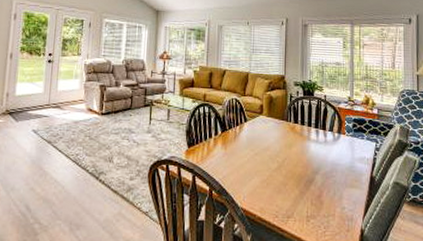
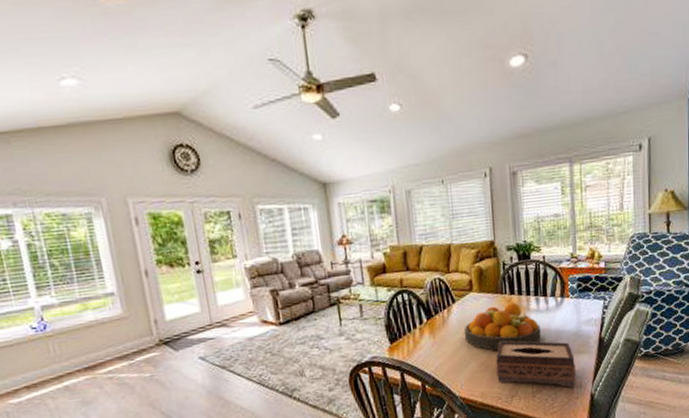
fruit bowl: none [251,130,318,171] -> present [463,302,541,350]
tissue box: none [276,162,348,220] -> present [496,341,576,388]

